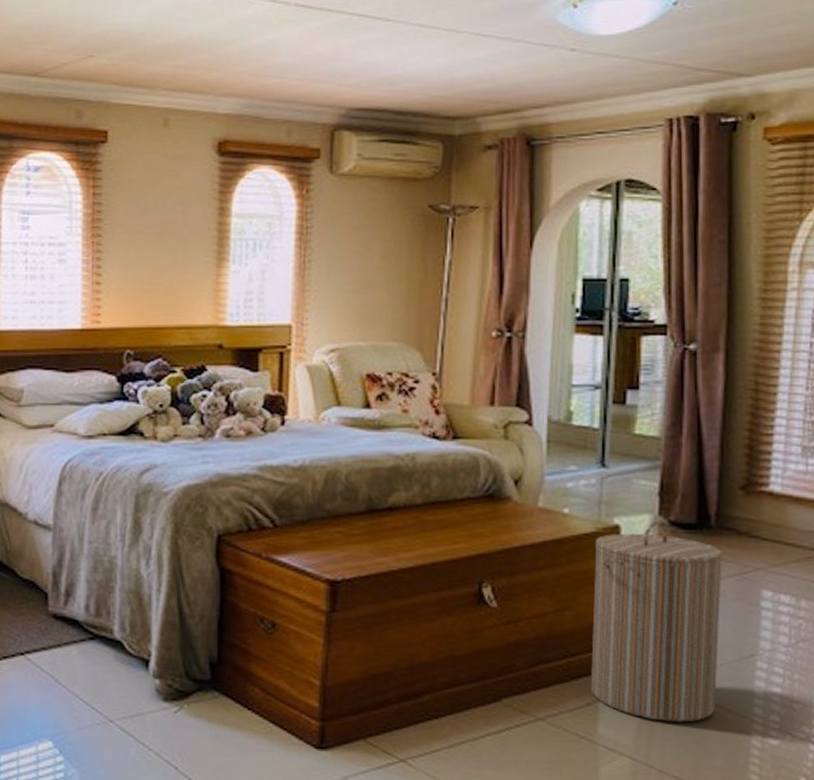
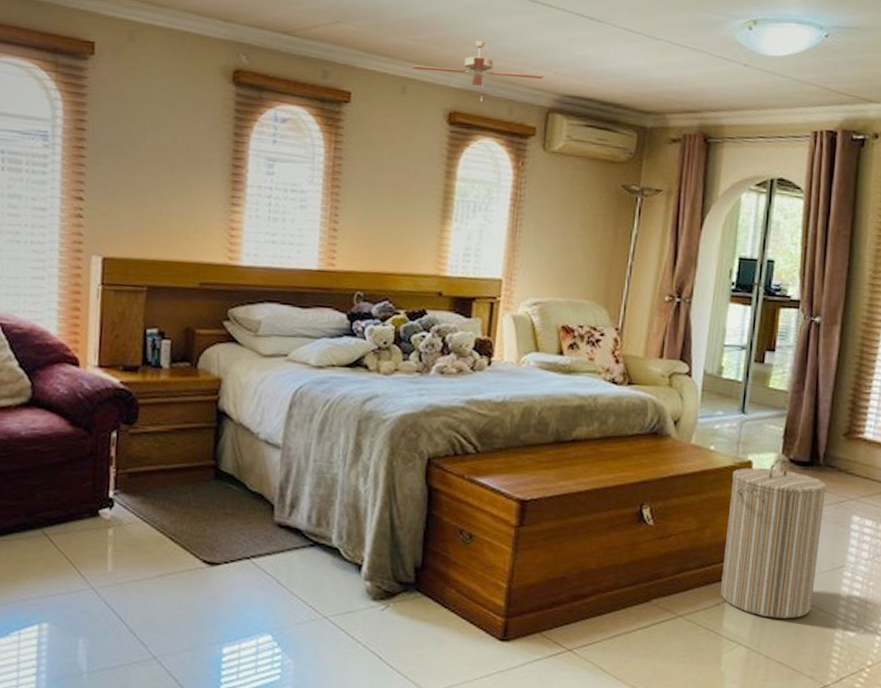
ceiling fan: none [175,59,325,127] -> present [413,41,543,103]

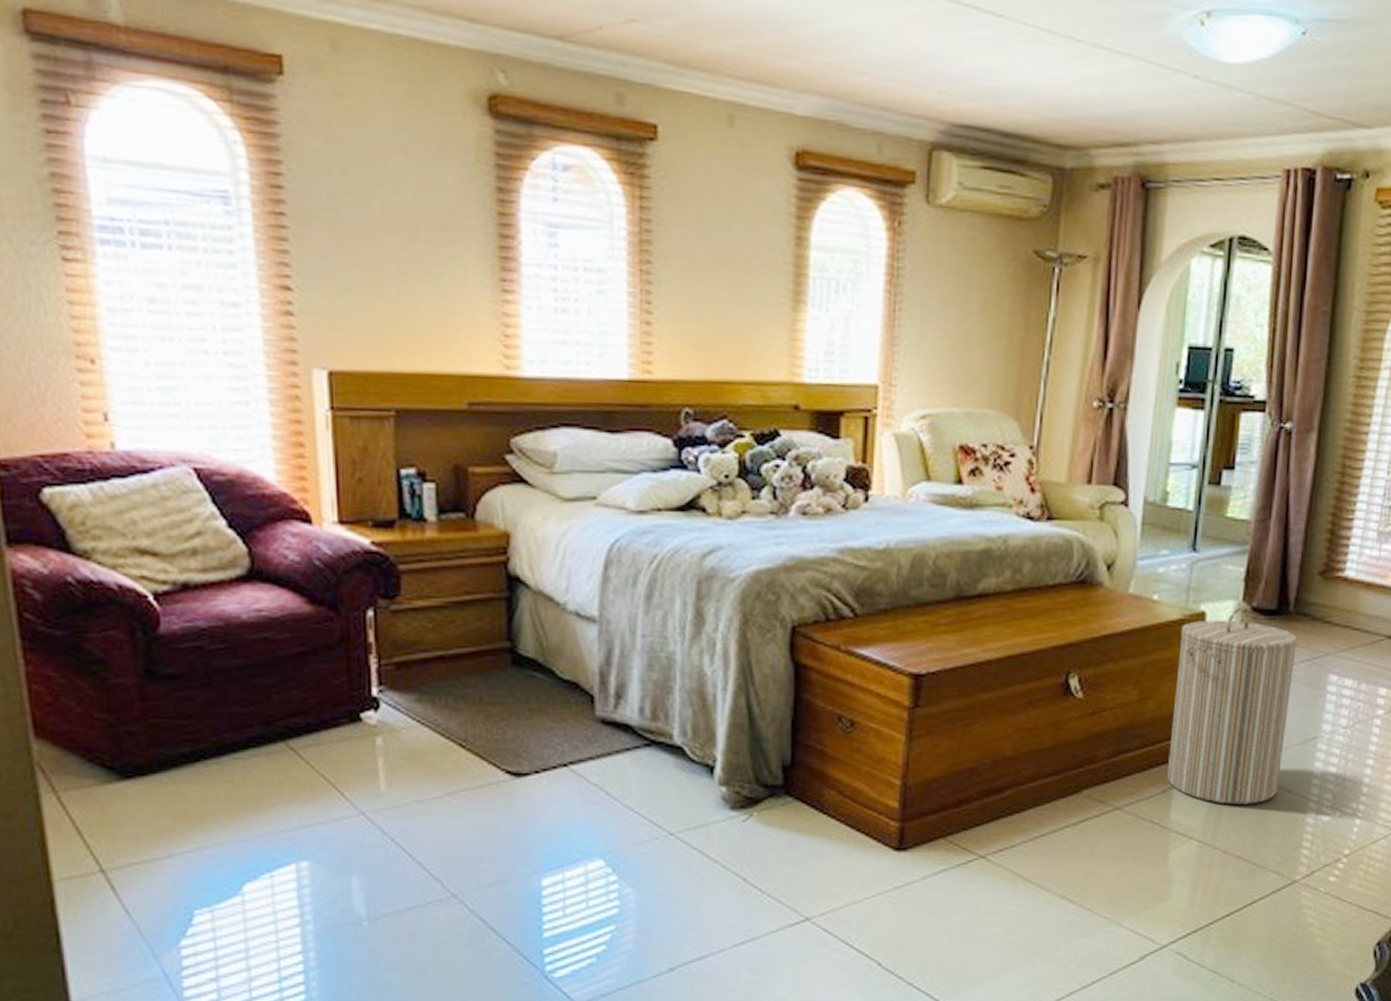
ceiling fan: present [413,41,543,103] -> none [742,46,923,137]

